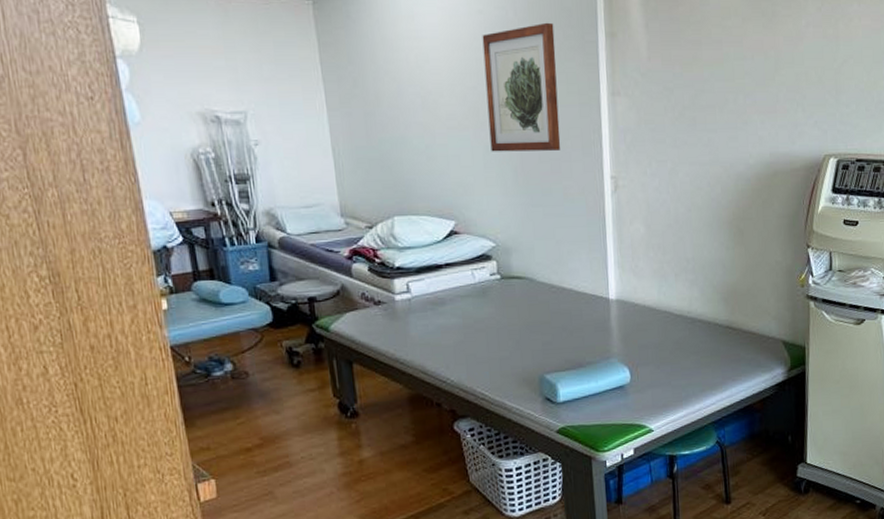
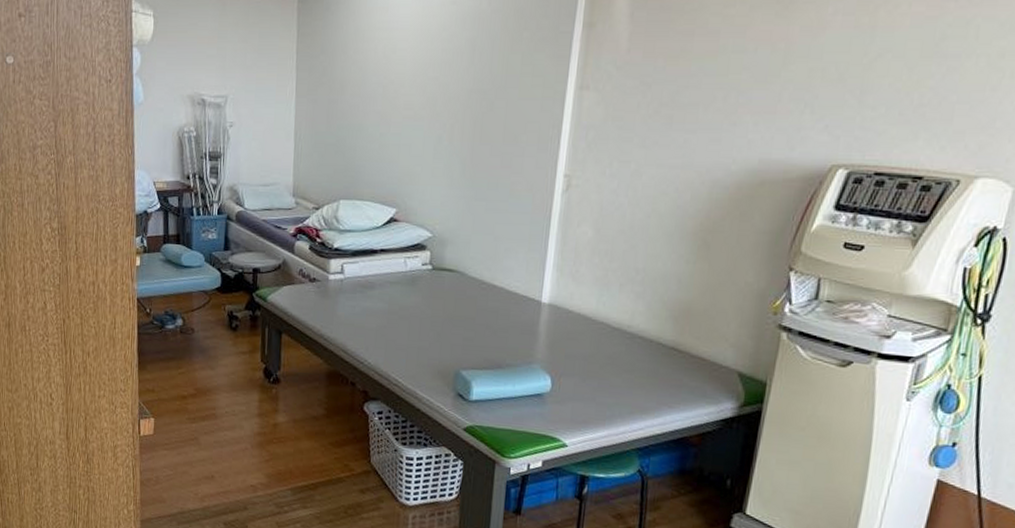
wall art: present [482,22,561,152] -> none [442,12,528,145]

